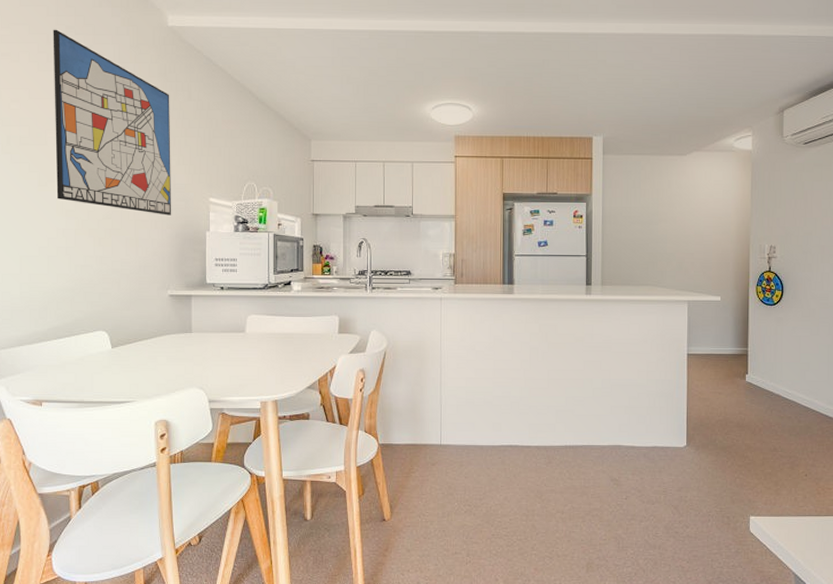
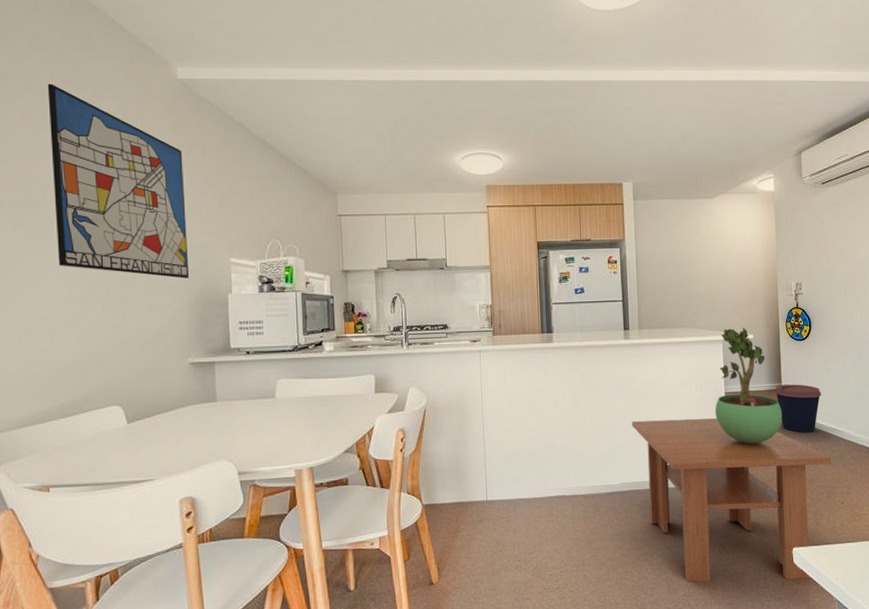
coffee table: none [589,376,798,549] -> present [632,418,832,583]
potted plant: none [676,289,747,408] -> present [715,328,783,444]
coffee cup: none [740,350,790,401] -> present [774,384,821,433]

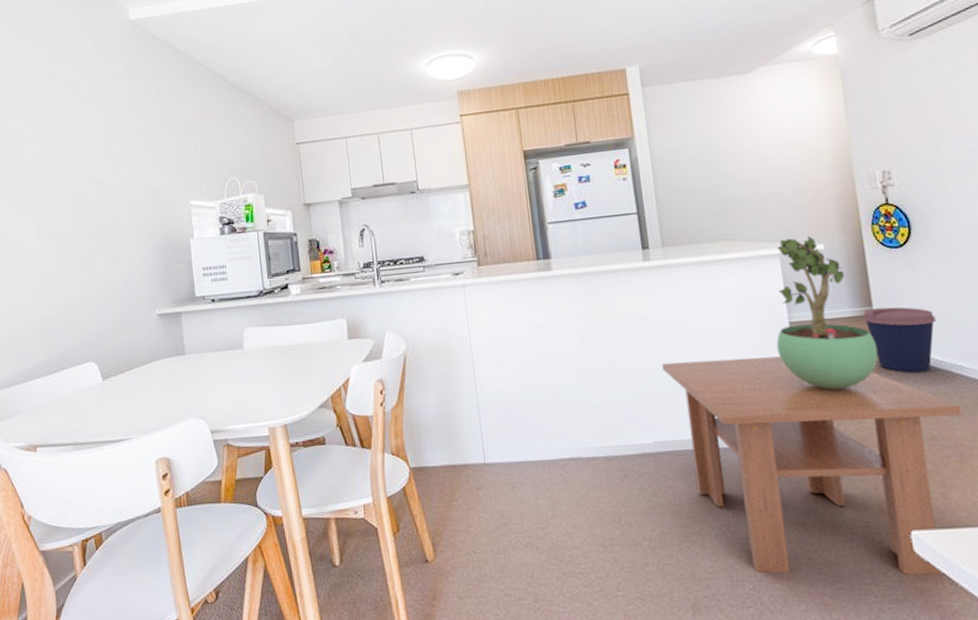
wall art: present [47,83,190,279] -> none [15,42,152,226]

